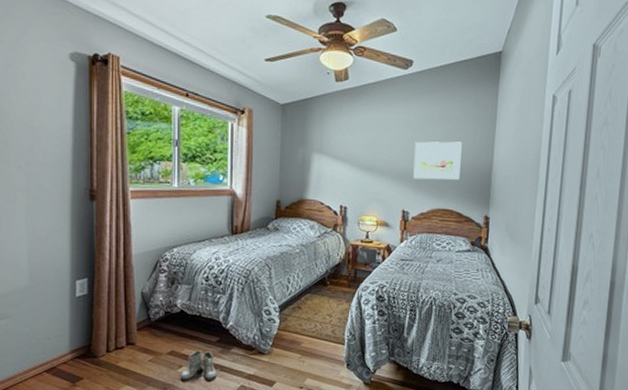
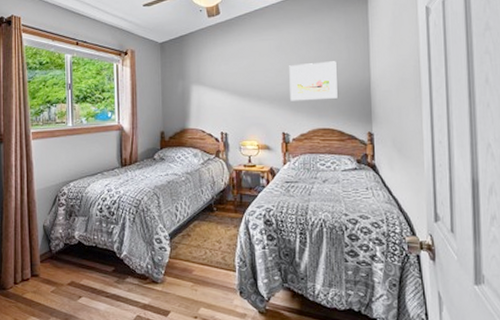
boots: present [180,351,220,381] -> none [80,281,117,312]

